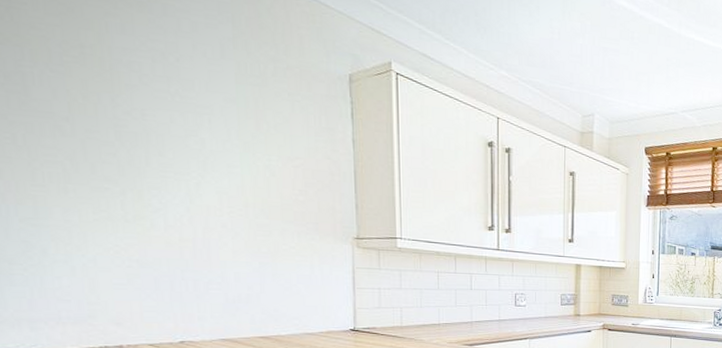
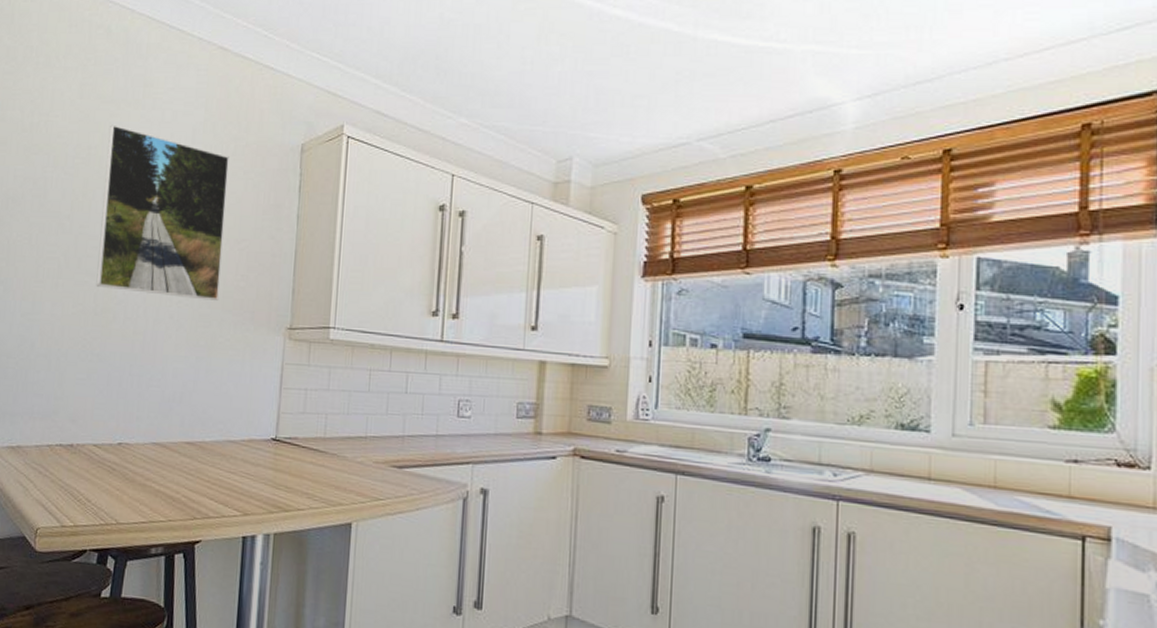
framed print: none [107,24,278,212] -> present [96,124,229,301]

